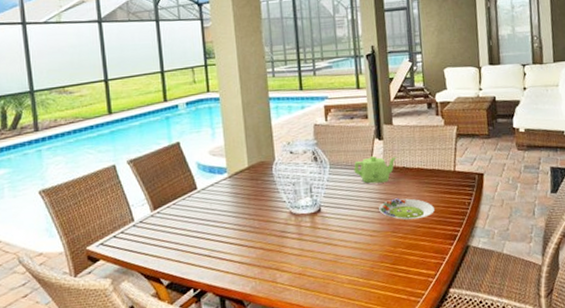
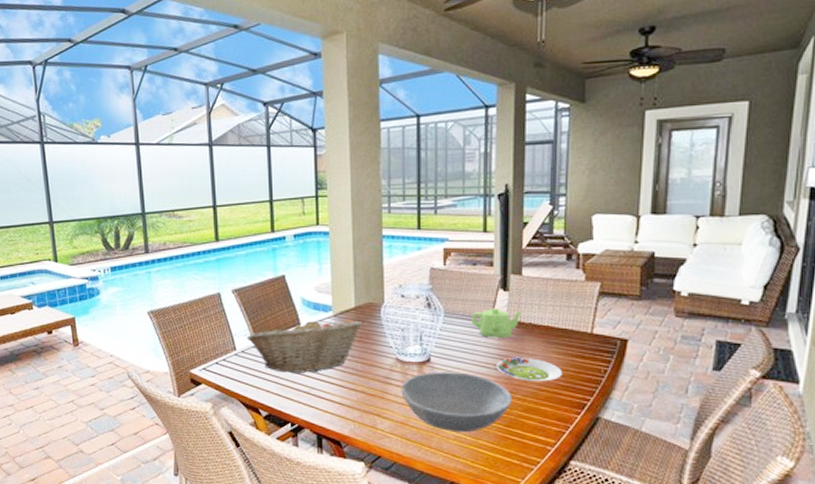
fruit basket: none [144,178,256,239] -> present [246,318,362,373]
bowl: none [296,218,396,277] -> present [401,371,513,433]

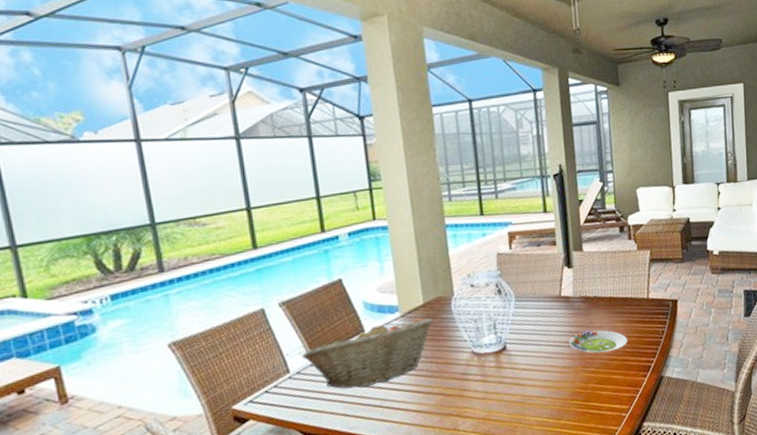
bowl: present [401,371,513,433] -> none [480,355,587,418]
teapot: present [471,308,524,338] -> none [541,286,589,316]

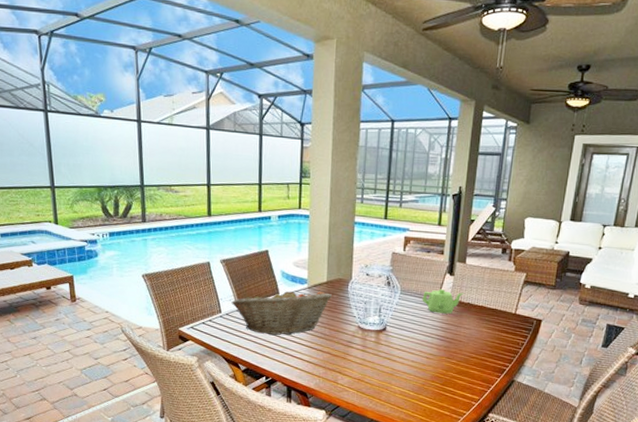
teapot: none [541,286,589,316] -> present [422,289,465,314]
salad plate: present [569,330,628,354] -> none [439,329,489,351]

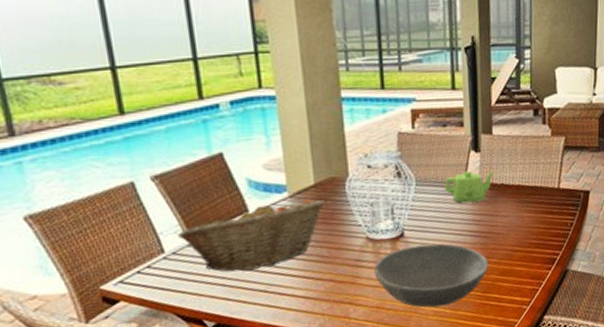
bowl: none [360,338,449,389] -> present [374,243,489,308]

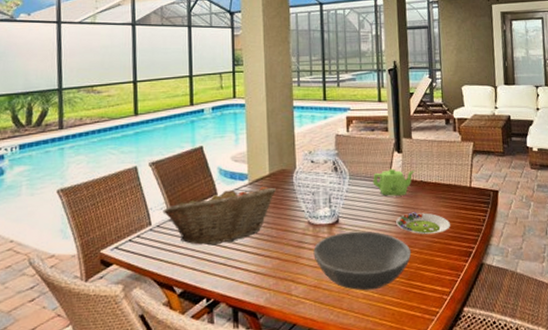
salad plate: none [472,219,534,244] -> present [396,212,450,235]

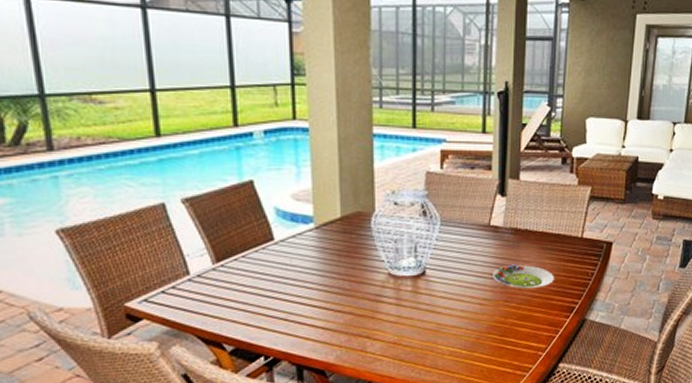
fruit basket: present [163,186,276,245] -> none [203,231,349,298]
bowl: present [313,231,412,291] -> none [394,284,508,348]
teapot: present [373,169,416,196] -> none [469,215,521,246]

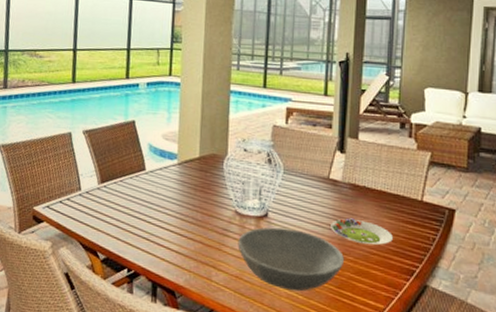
bowl: none [394,284,508,348] -> present [238,227,345,292]

